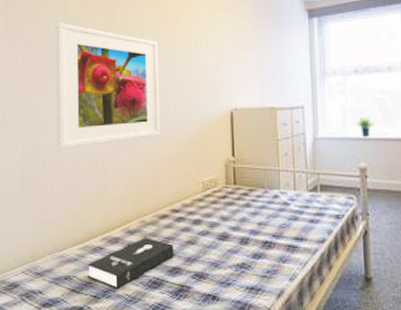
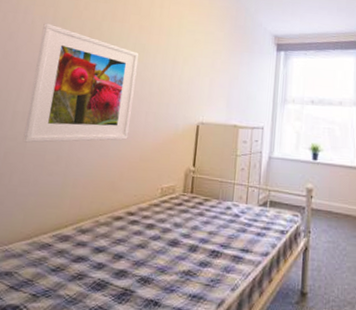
booklet: present [88,238,174,288] -> none [30,238,124,288]

